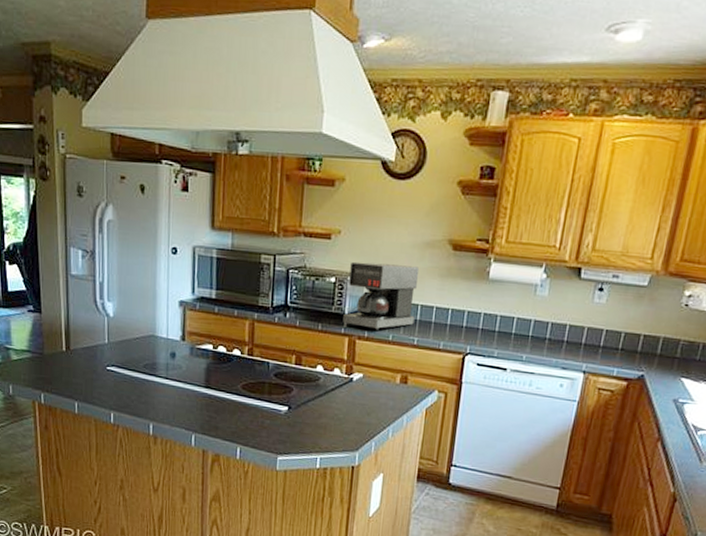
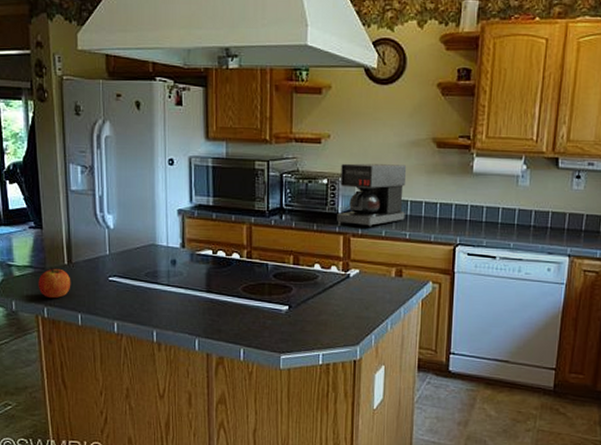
apple: none [36,352,69,385] -> present [38,267,71,299]

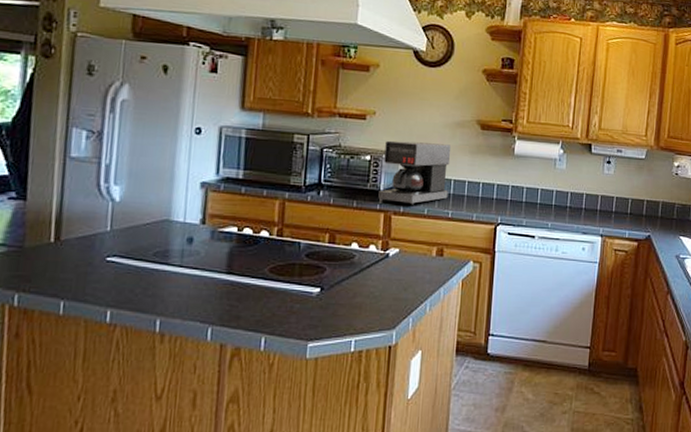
apple: present [38,267,71,299] -> none [10,245,57,283]

